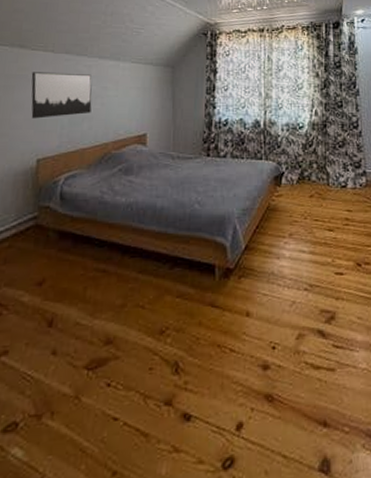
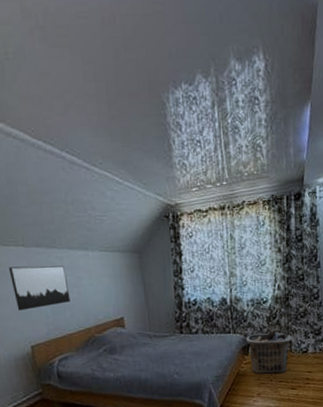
clothes hamper: none [278,160,329,210] -> present [246,331,292,374]

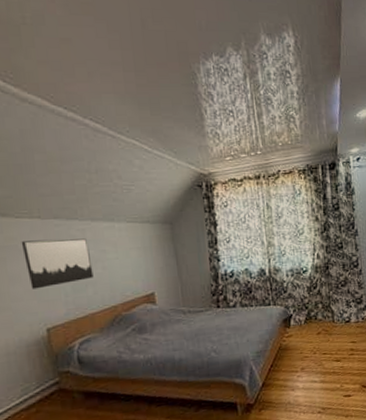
clothes hamper: present [246,331,292,374] -> none [286,301,334,347]

